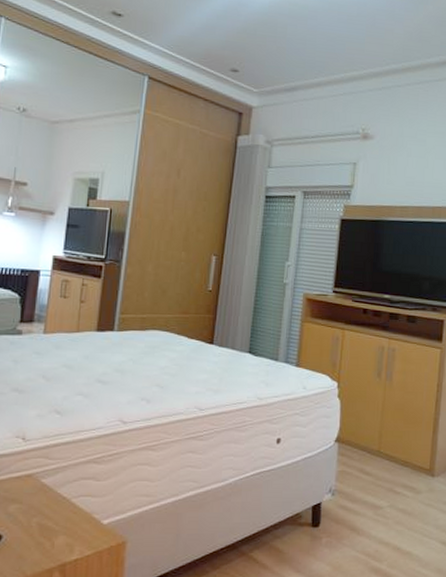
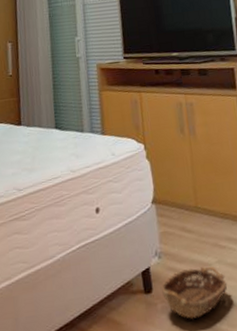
basket: none [328,509,395,556] -> present [160,265,228,319]

